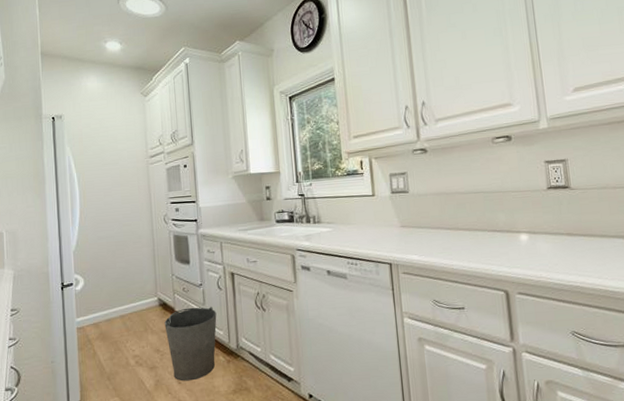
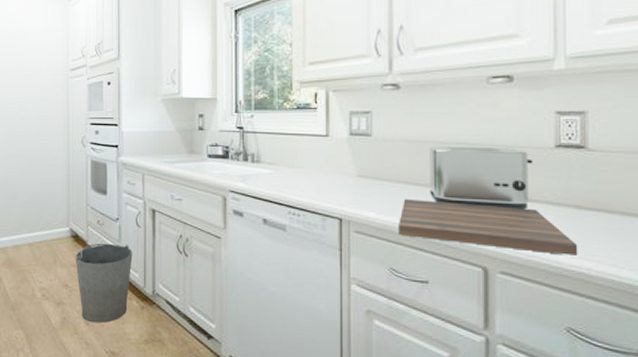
cutting board: none [436,239,573,274] -> present [399,199,578,256]
toaster: none [455,192,533,242] -> present [430,146,533,210]

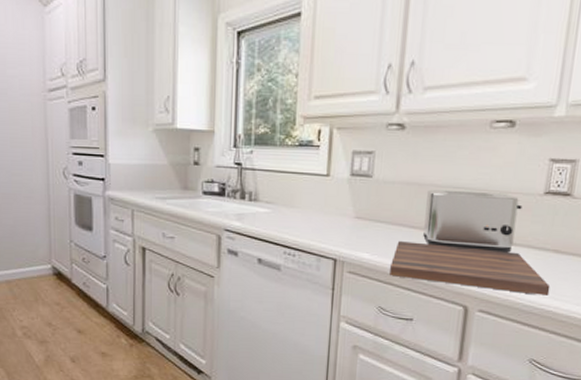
bucket: present [75,243,133,323] -> none [58,281,121,361]

